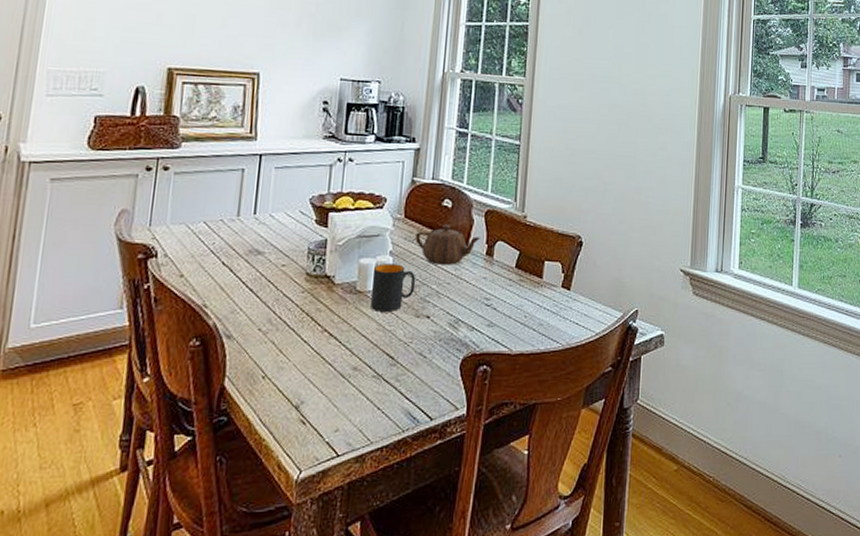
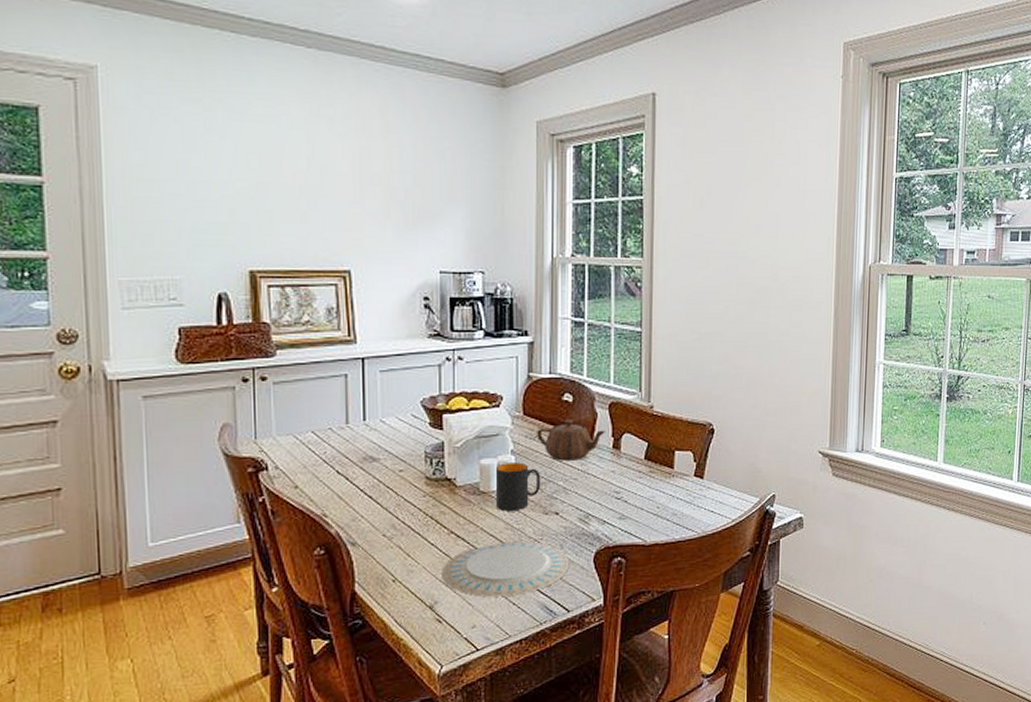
plate: none [310,343,437,400] -> present [442,541,570,597]

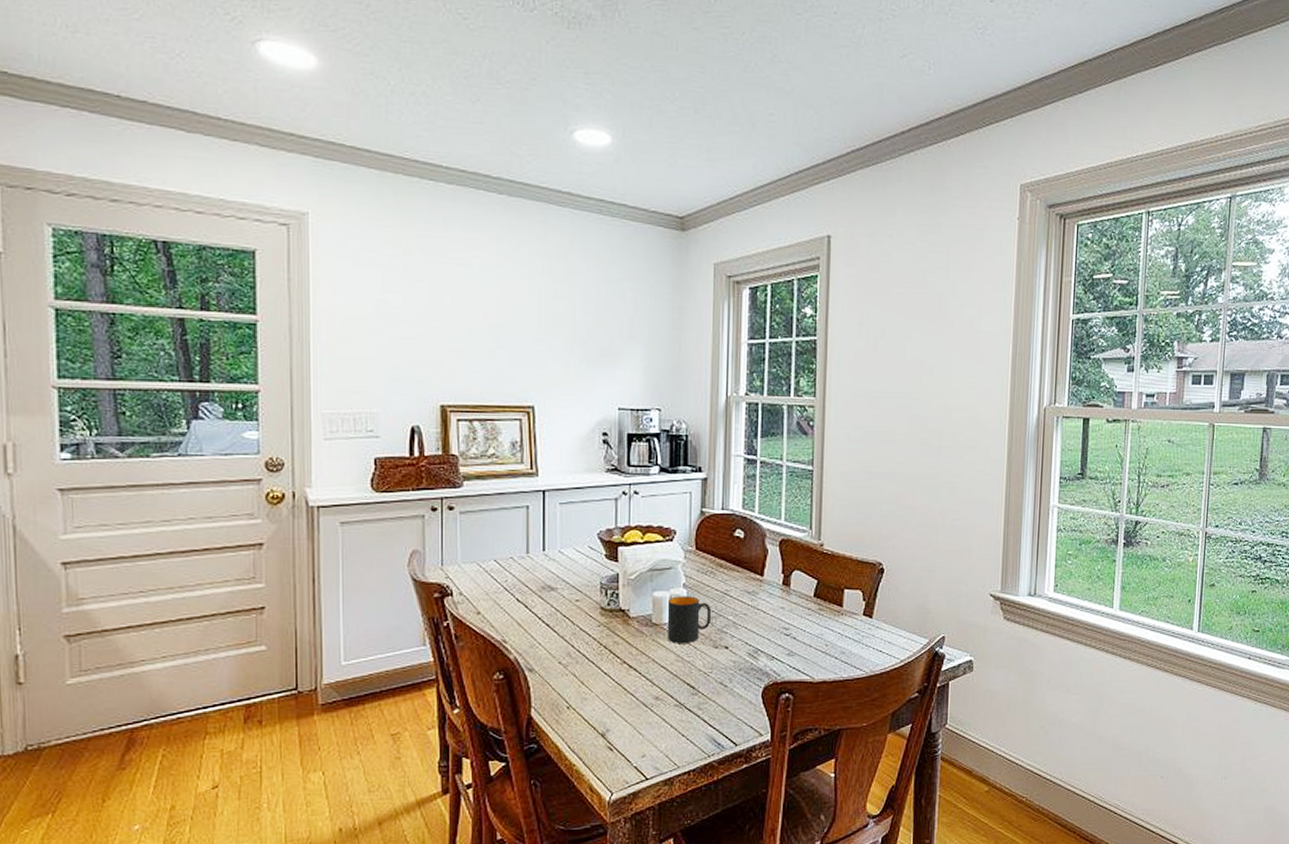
plate: present [442,541,570,597] -> none [614,673,738,728]
teapot: present [537,419,607,461] -> none [708,555,777,596]

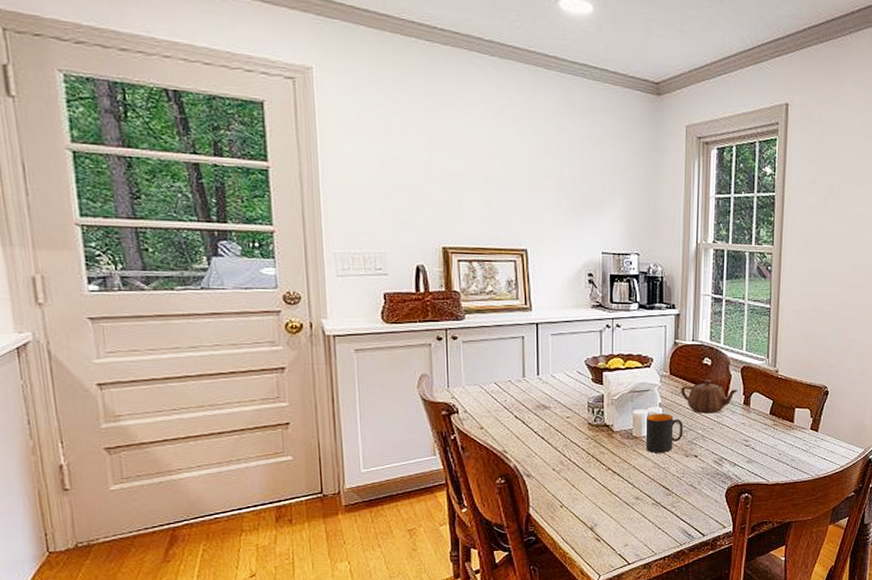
teapot: none [708,555,777,596] -> present [681,379,739,413]

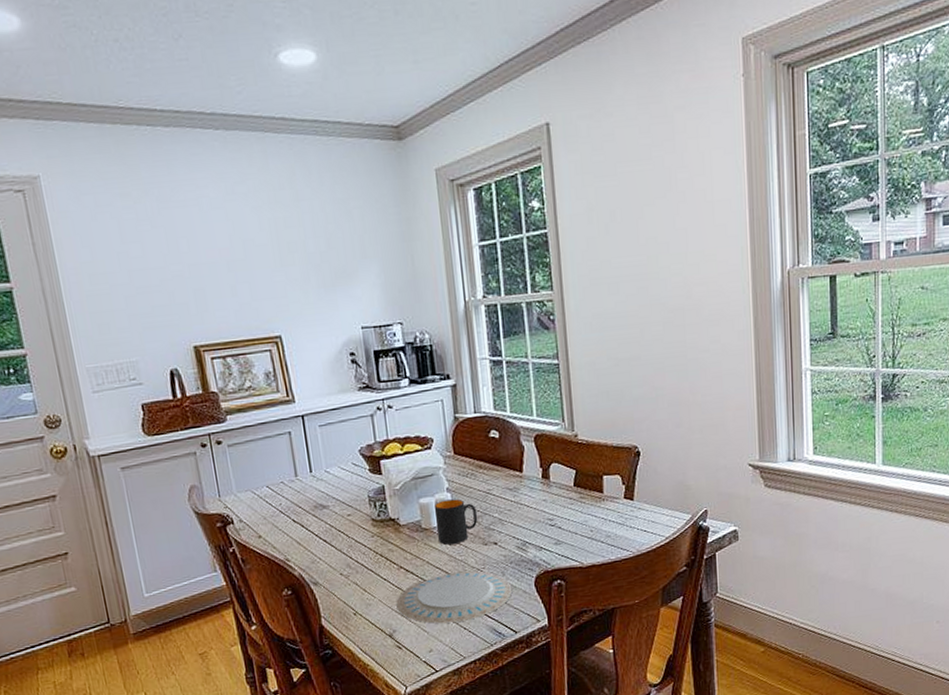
plate: none [600,478,706,522] -> present [396,571,513,624]
teapot: present [681,379,739,413] -> none [468,454,535,495]

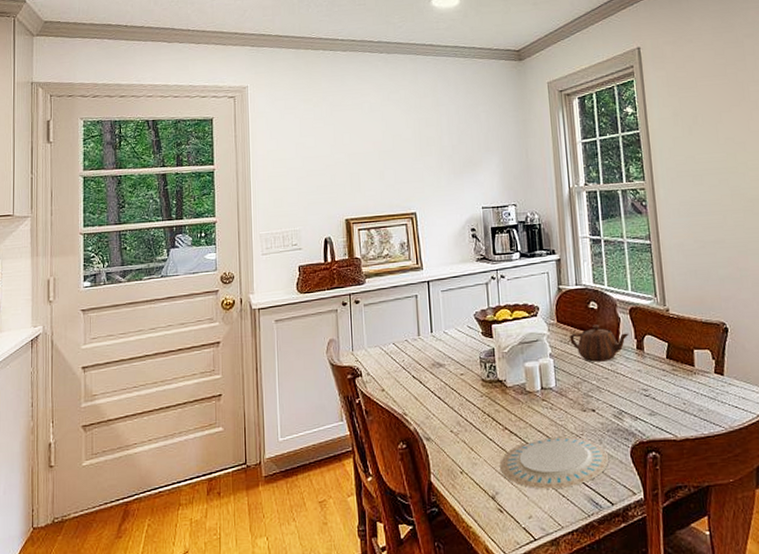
mug: present [433,498,478,545] -> none [537,364,578,409]
teapot: none [468,454,535,495] -> present [570,324,630,362]

